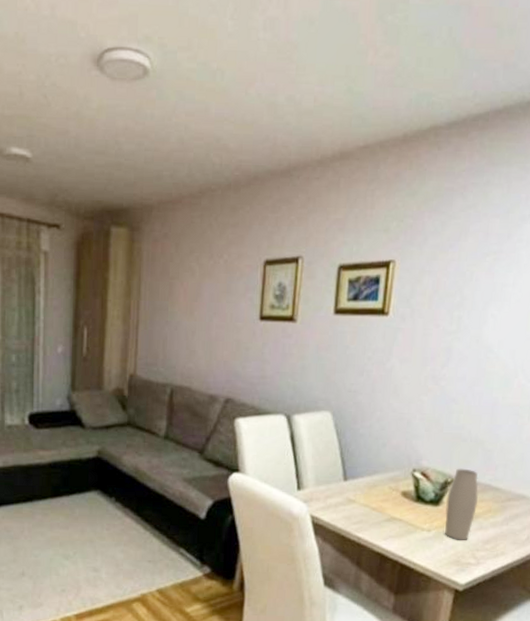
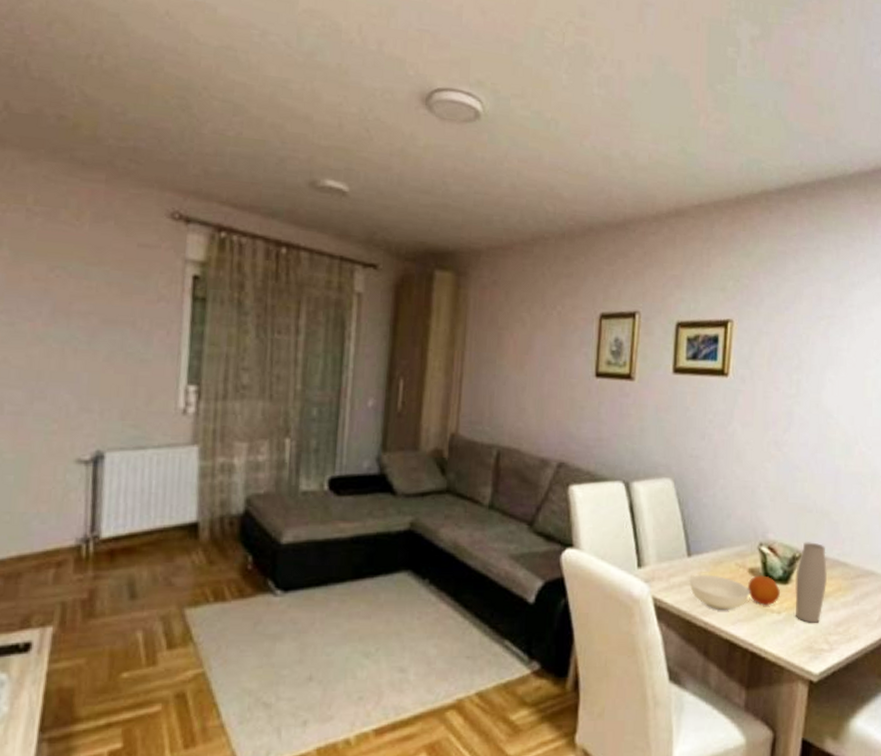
bowl: none [344,496,402,528] -> present [689,574,750,611]
fruit: none [399,497,431,525] -> present [747,575,780,606]

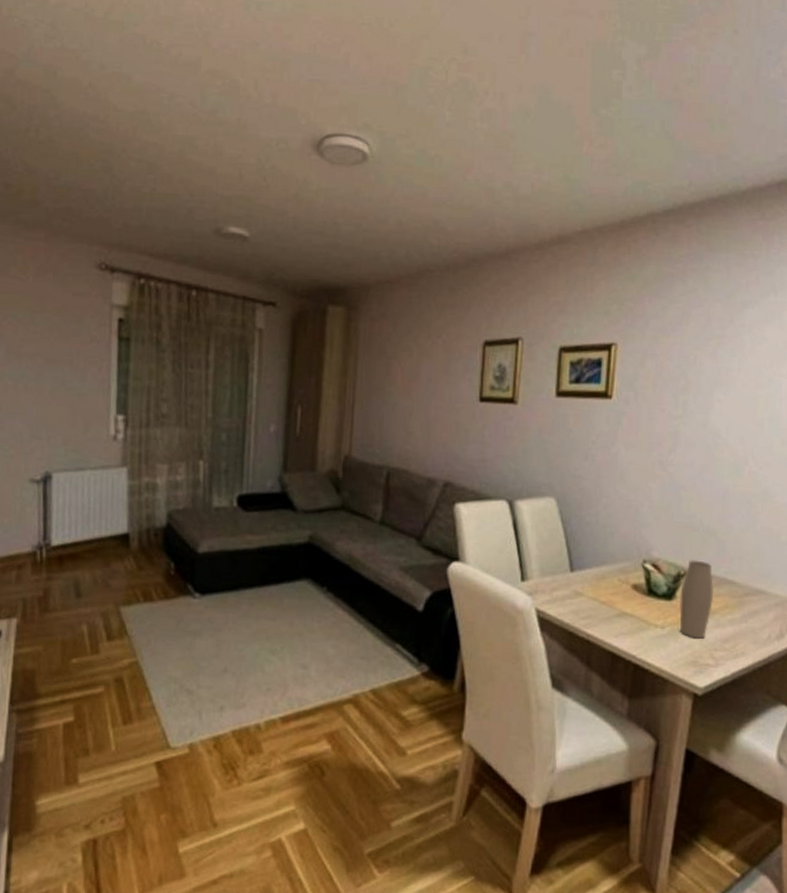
bowl: present [689,574,750,611] -> none [572,589,634,624]
fruit: present [747,575,780,606] -> none [630,591,664,621]

